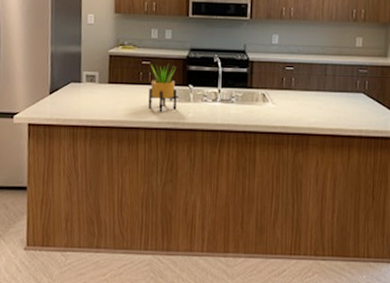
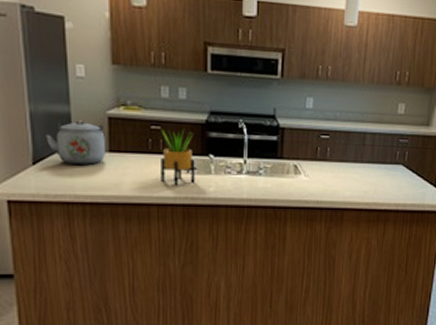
kettle: none [61,58,106,94] -> present [45,120,105,165]

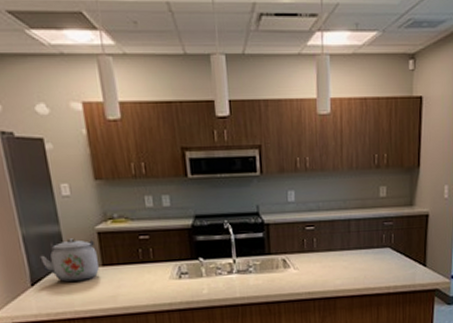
potted plant: present [161,129,195,186] -> none [151,235,188,292]

